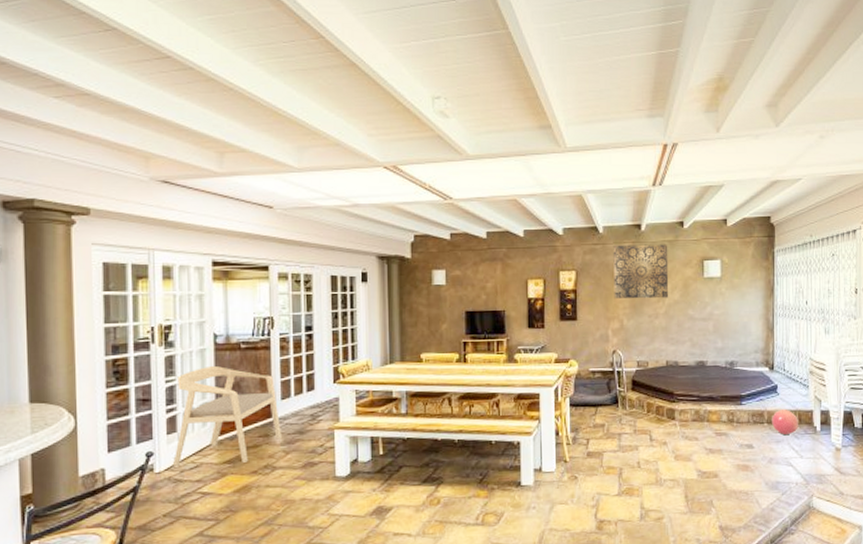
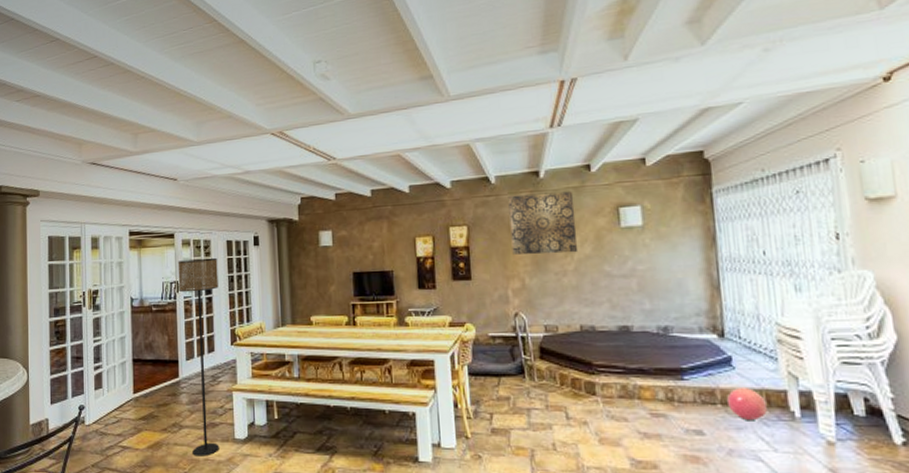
armchair: present [173,365,282,466] -> none [100,327,187,420]
floor lamp: none [272,293,320,497] -> present [178,257,219,456]

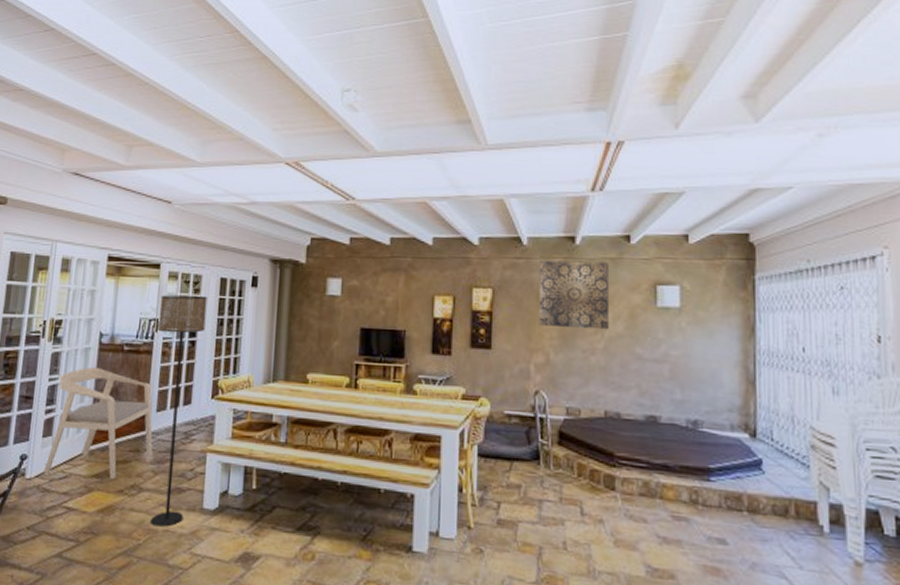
armchair: none [100,327,187,420] -> present [44,366,153,479]
ball: present [727,386,767,420] -> none [754,493,795,532]

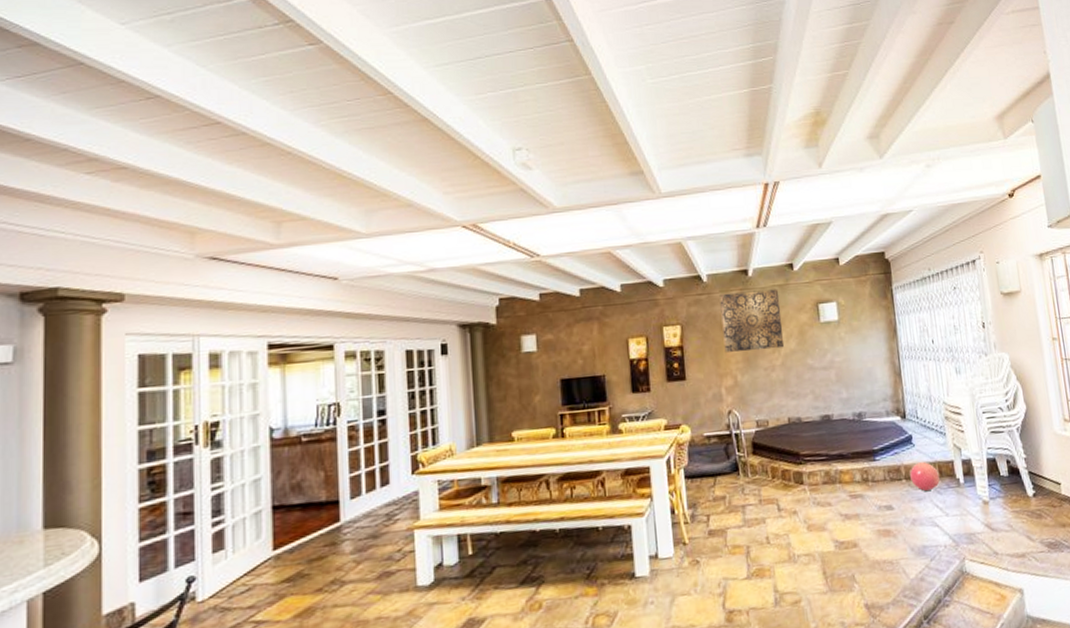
armchair: present [44,366,153,479] -> none [220,465,352,591]
floor lamp: present [151,295,207,527] -> none [338,371,396,617]
ball: none [754,493,795,532] -> present [910,461,940,491]

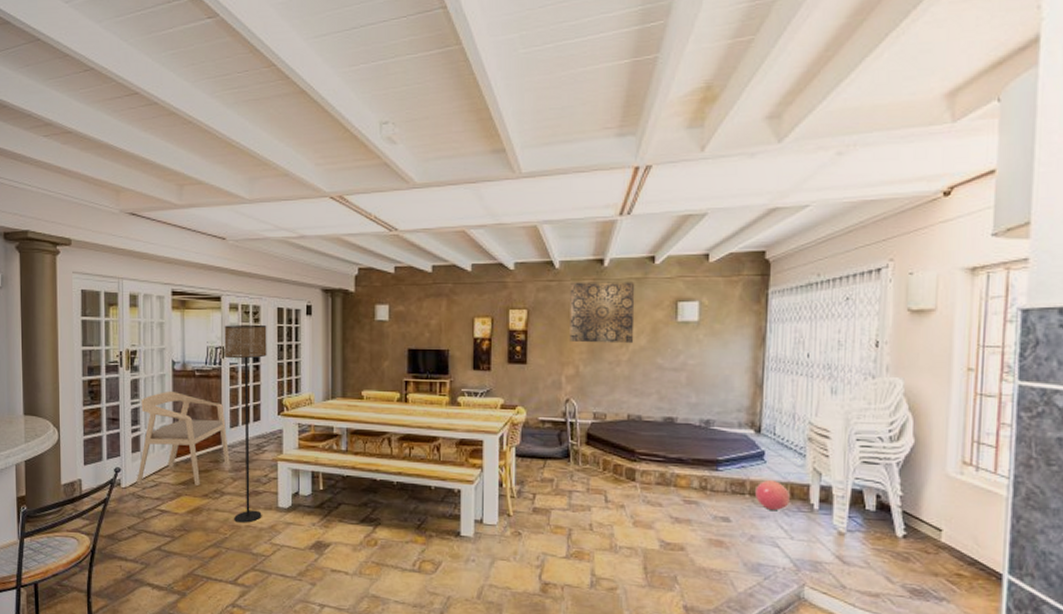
armchair: none [220,465,352,591] -> present [137,390,230,485]
floor lamp: none [338,371,396,617] -> present [224,324,267,523]

